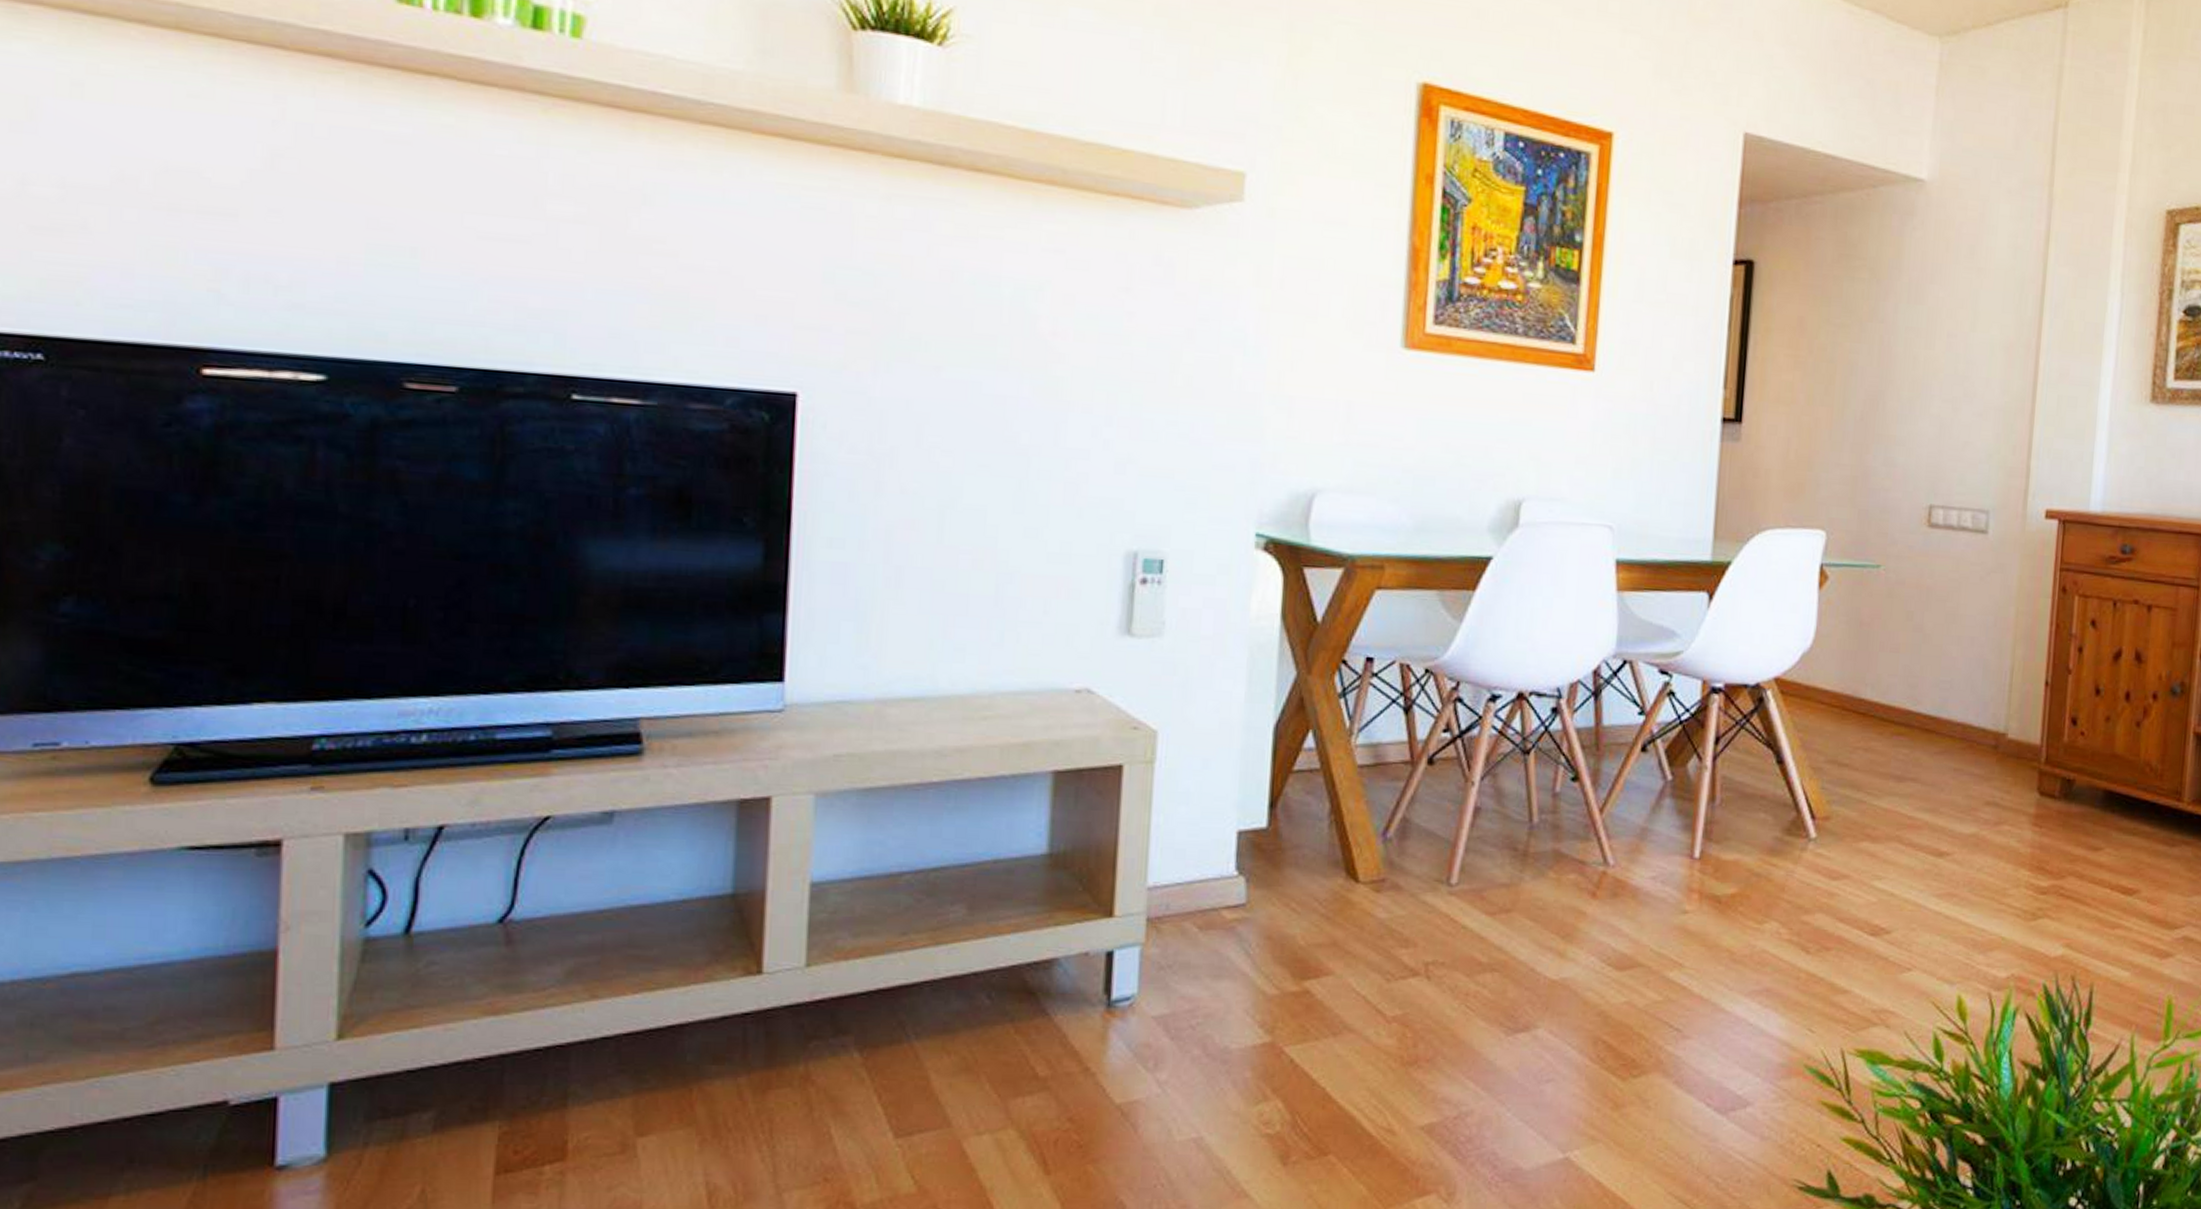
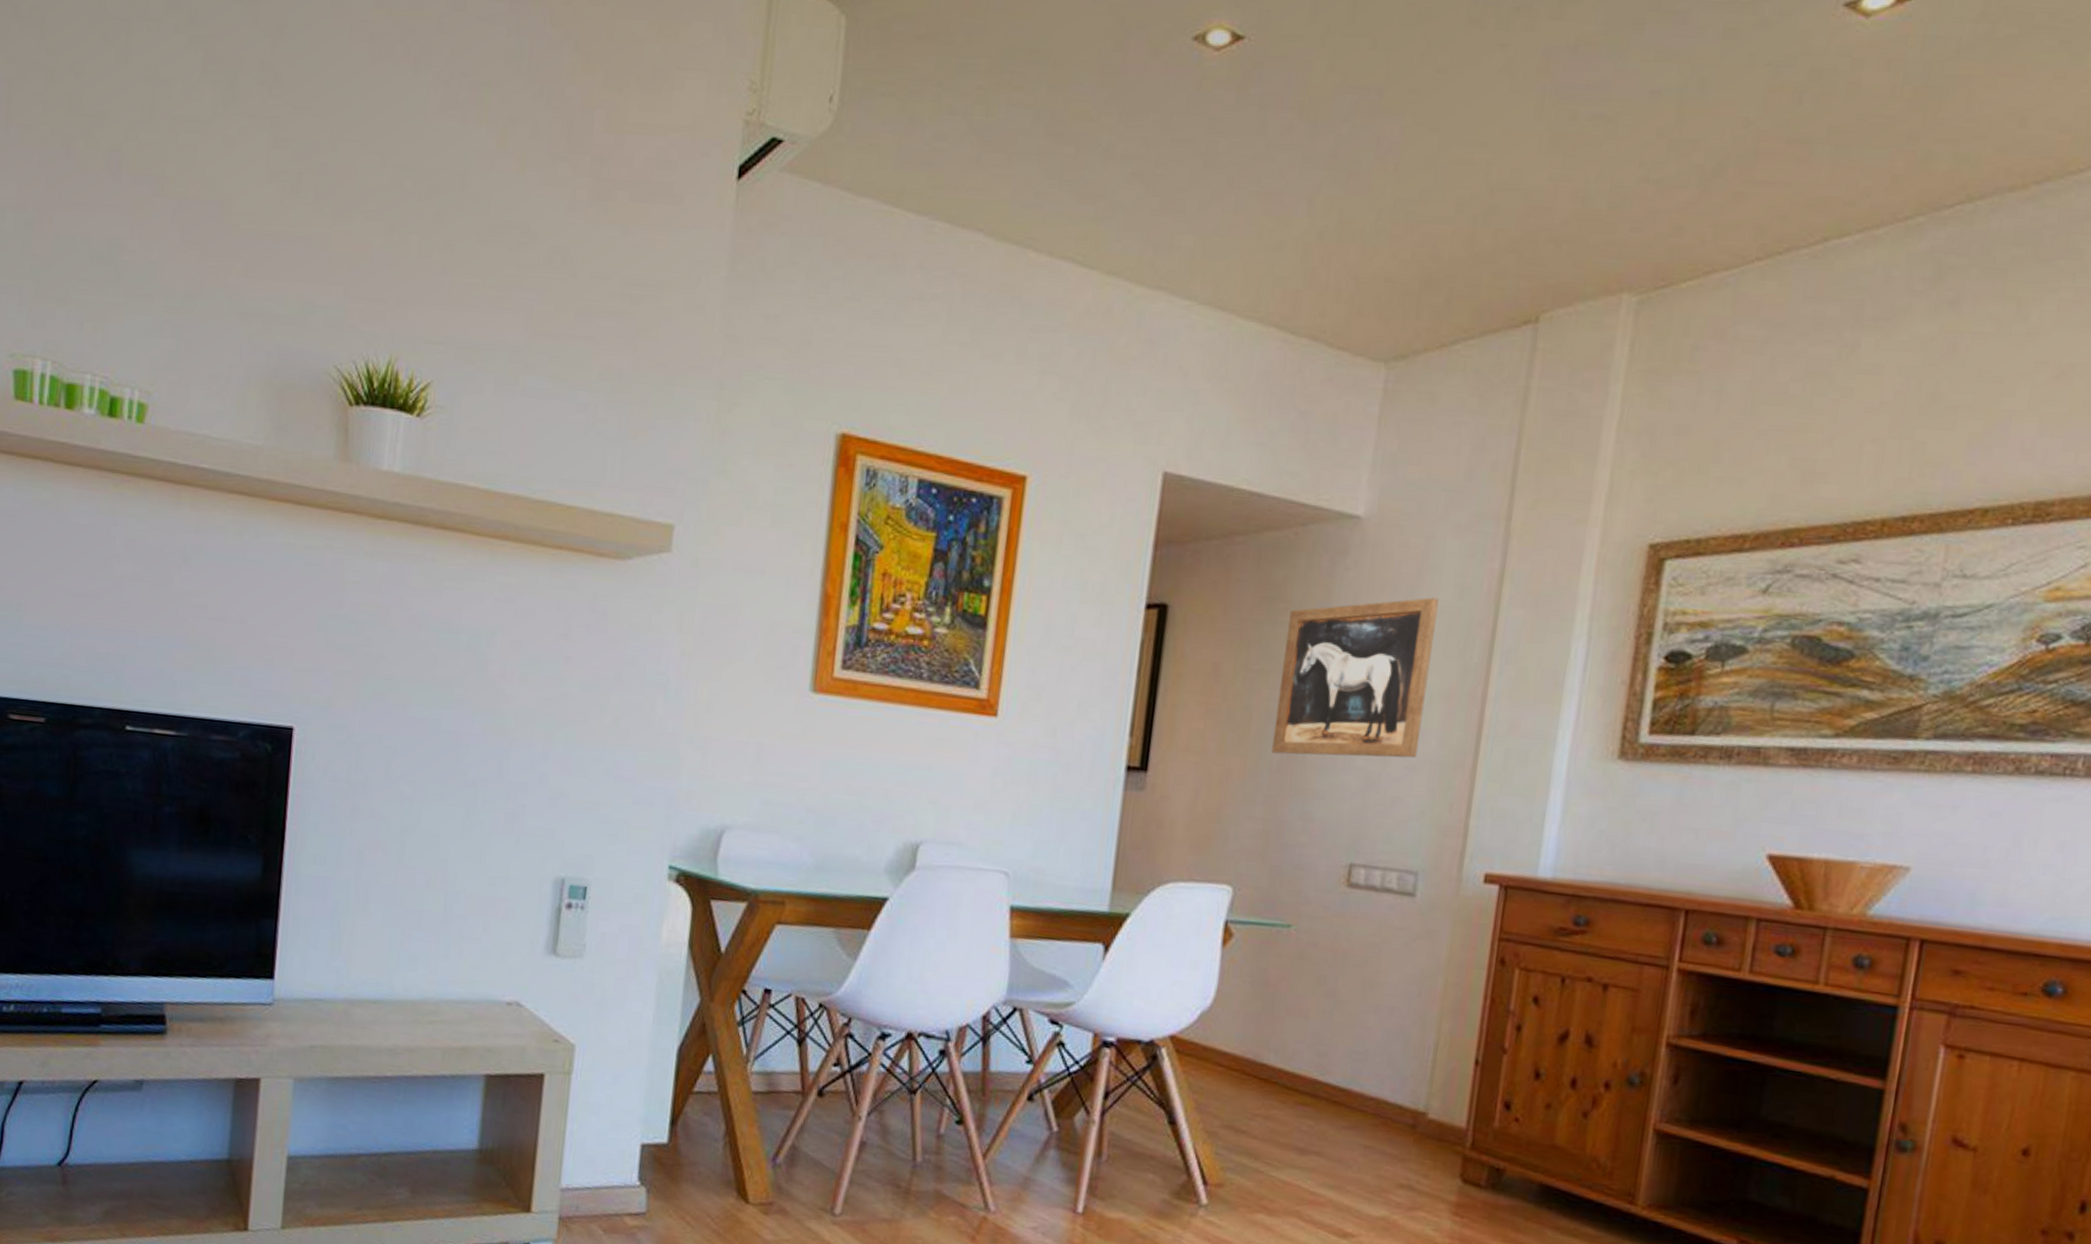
wall art: none [1854,256,1995,405] -> present [1271,597,1439,758]

